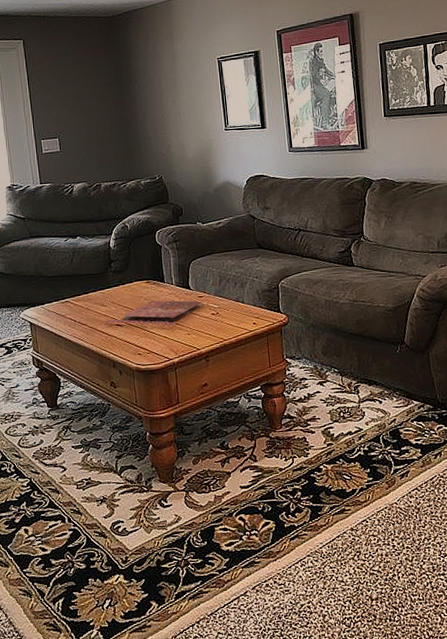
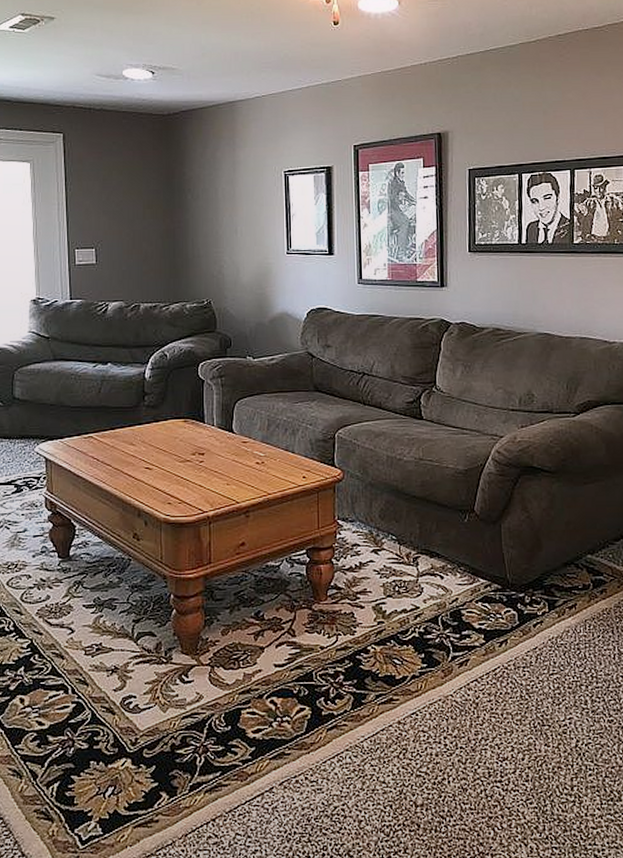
cover: present [104,300,203,326] -> none [131,443,247,473]

